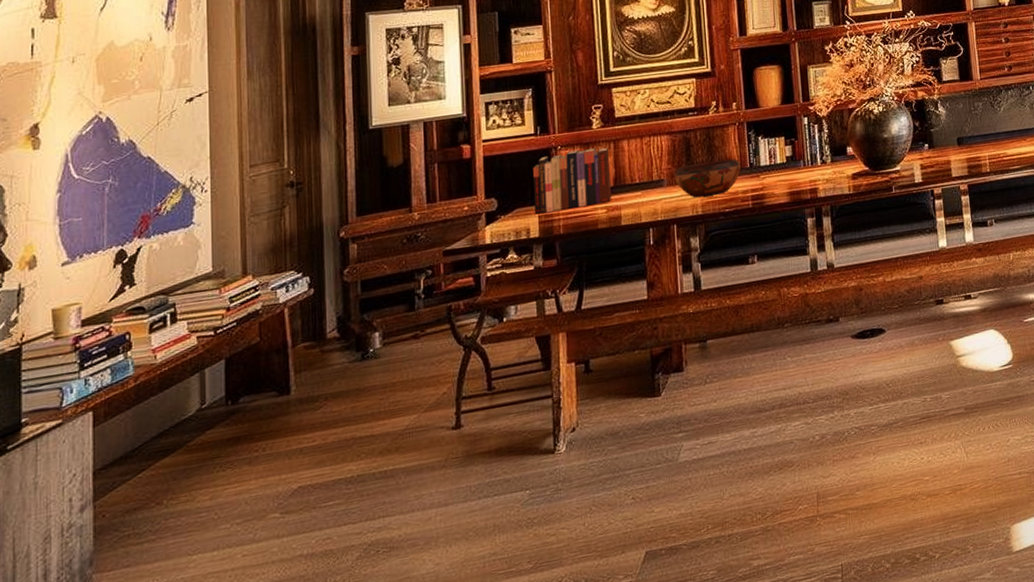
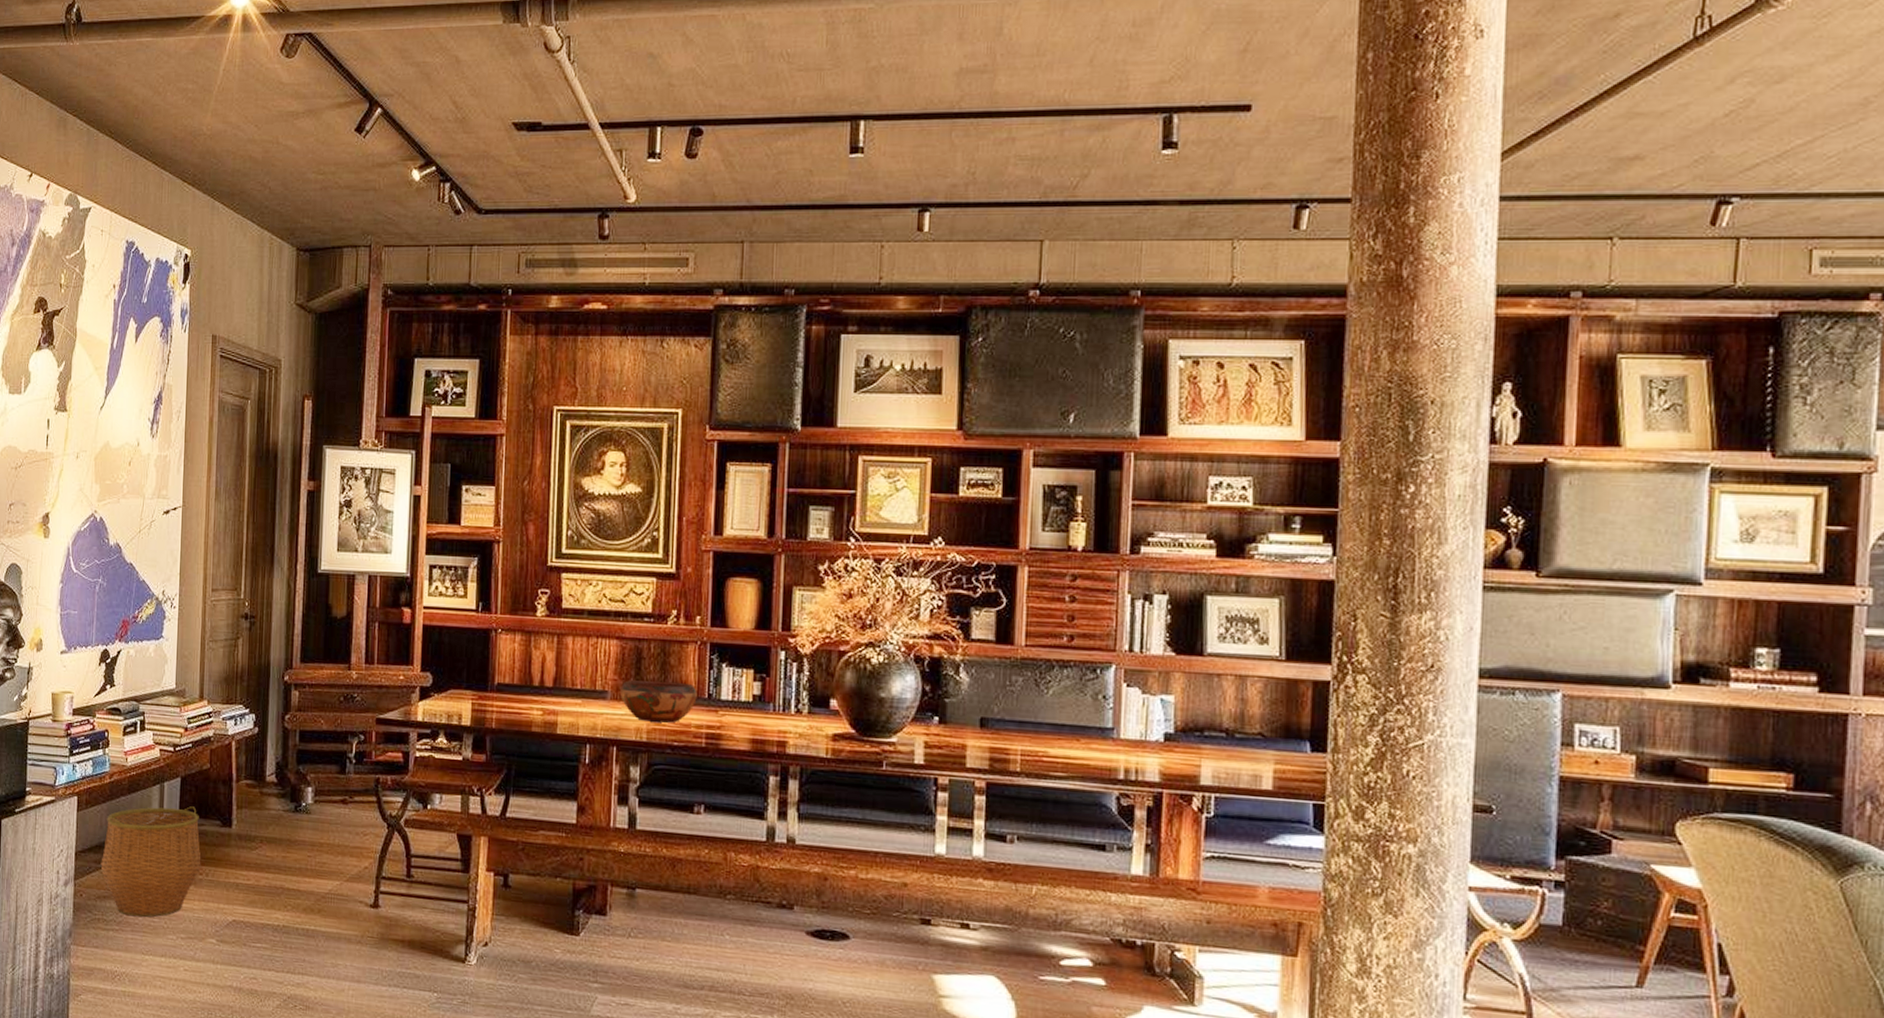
basket: none [128,385,256,521] -> present [100,806,201,917]
books: present [533,147,611,215] -> none [468,637,552,705]

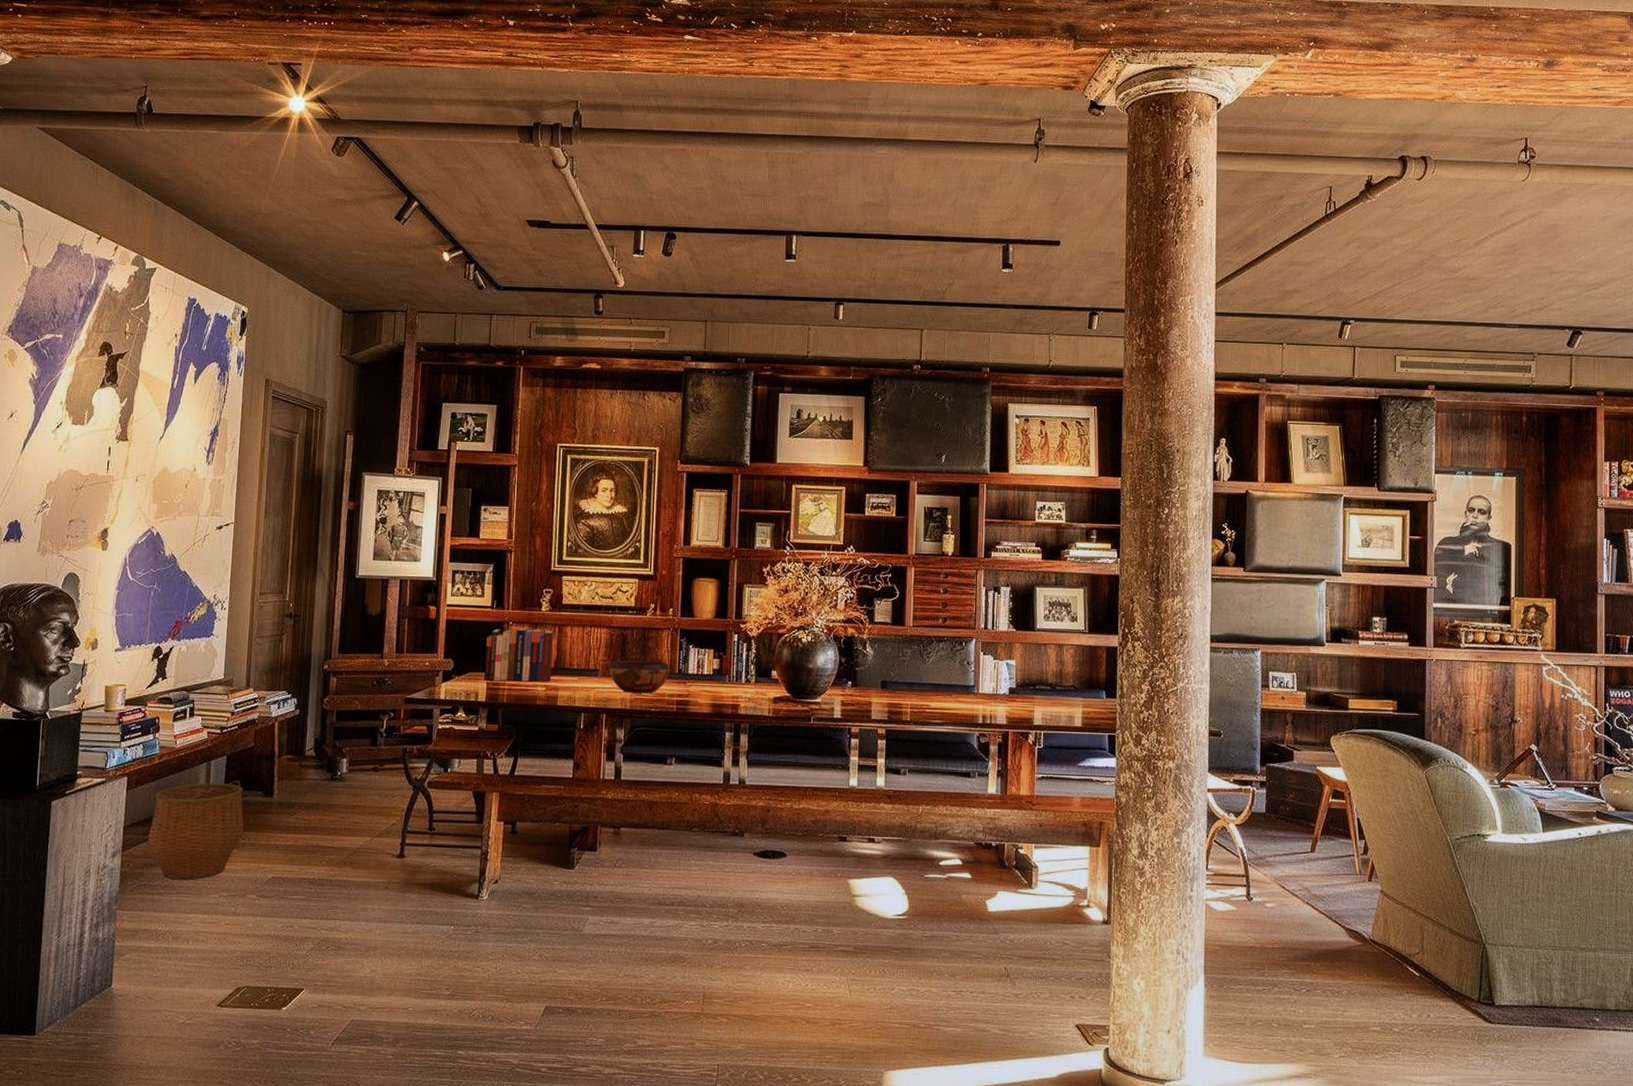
books: none [468,637,552,705] -> present [483,628,554,682]

